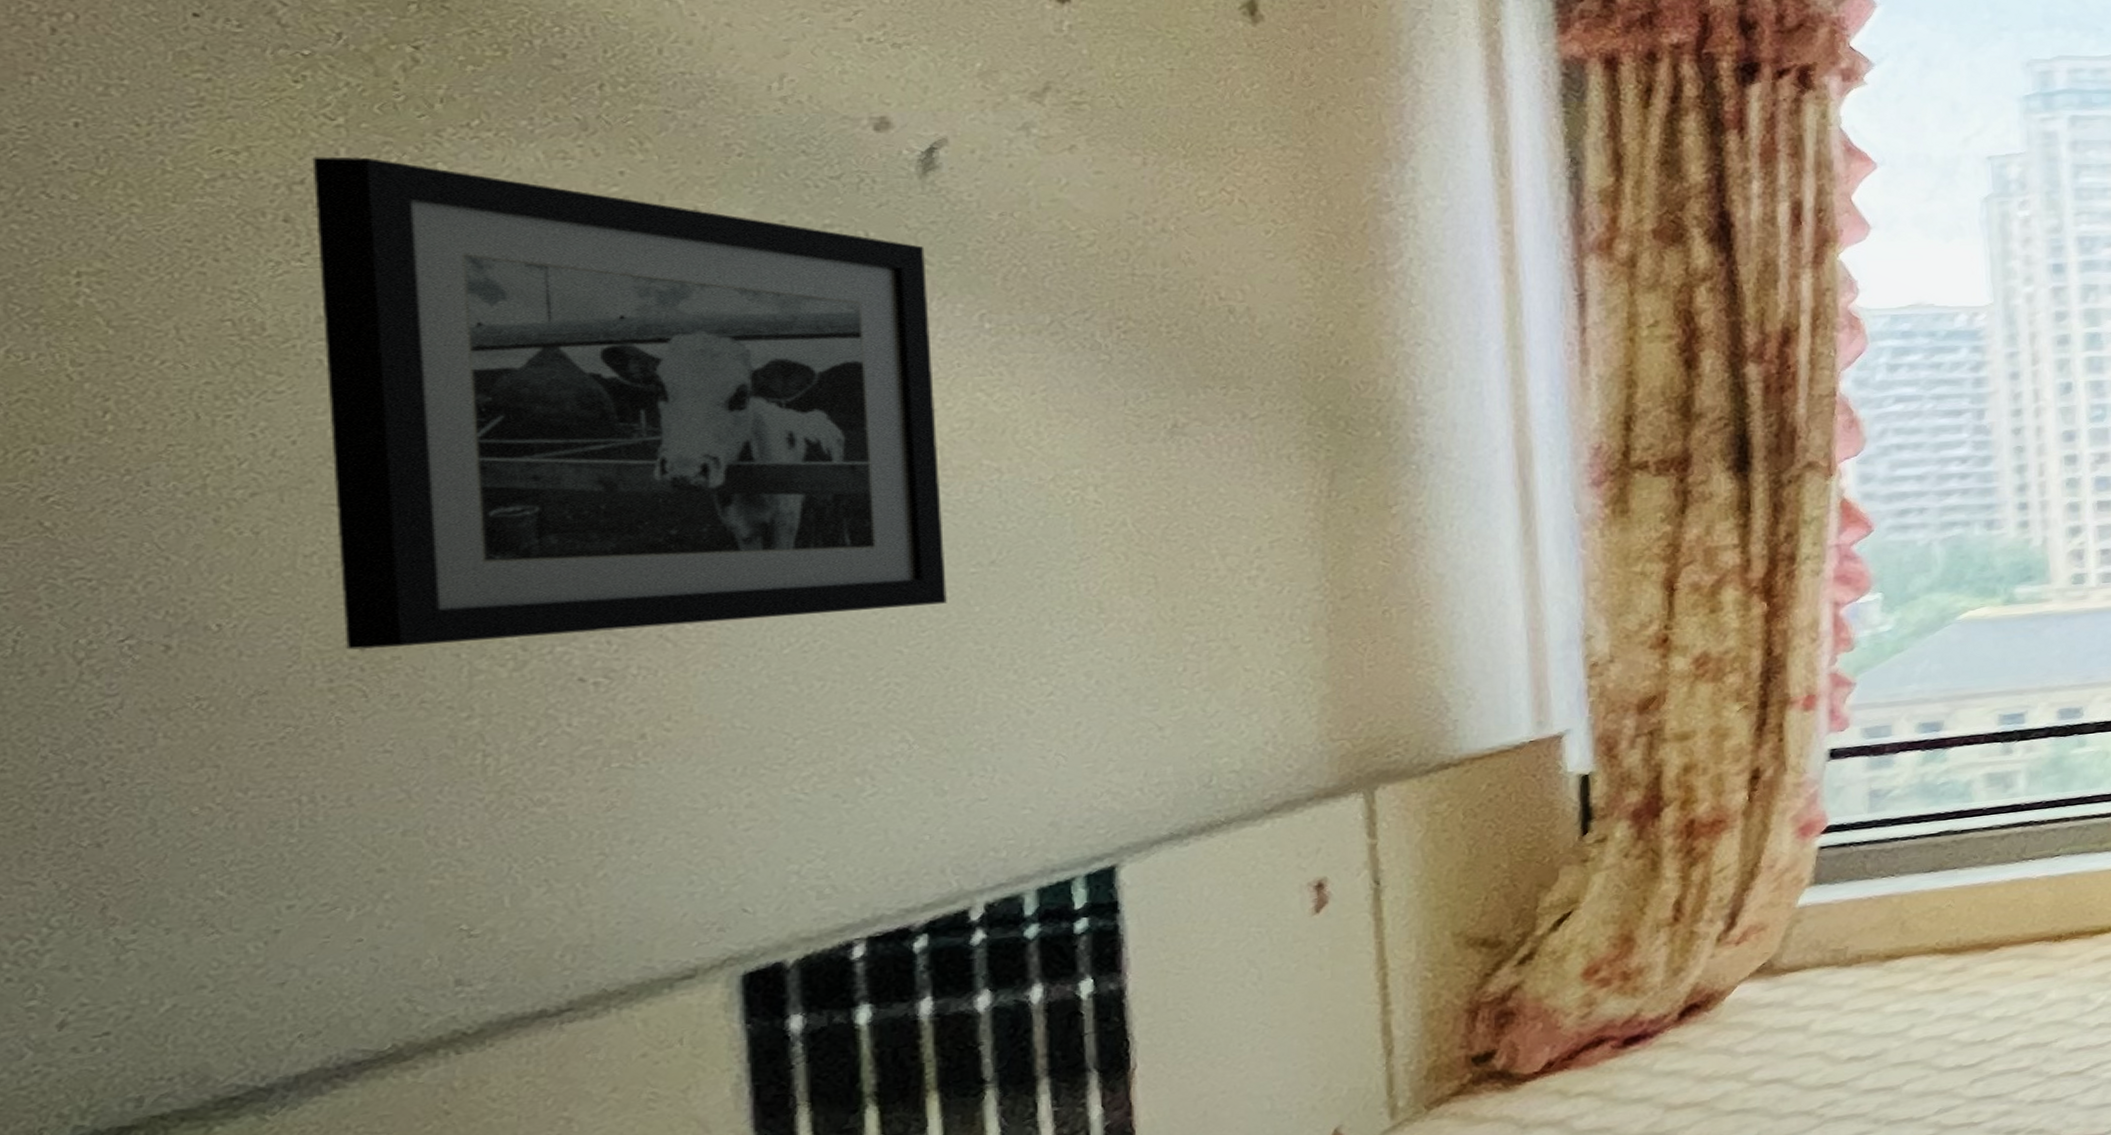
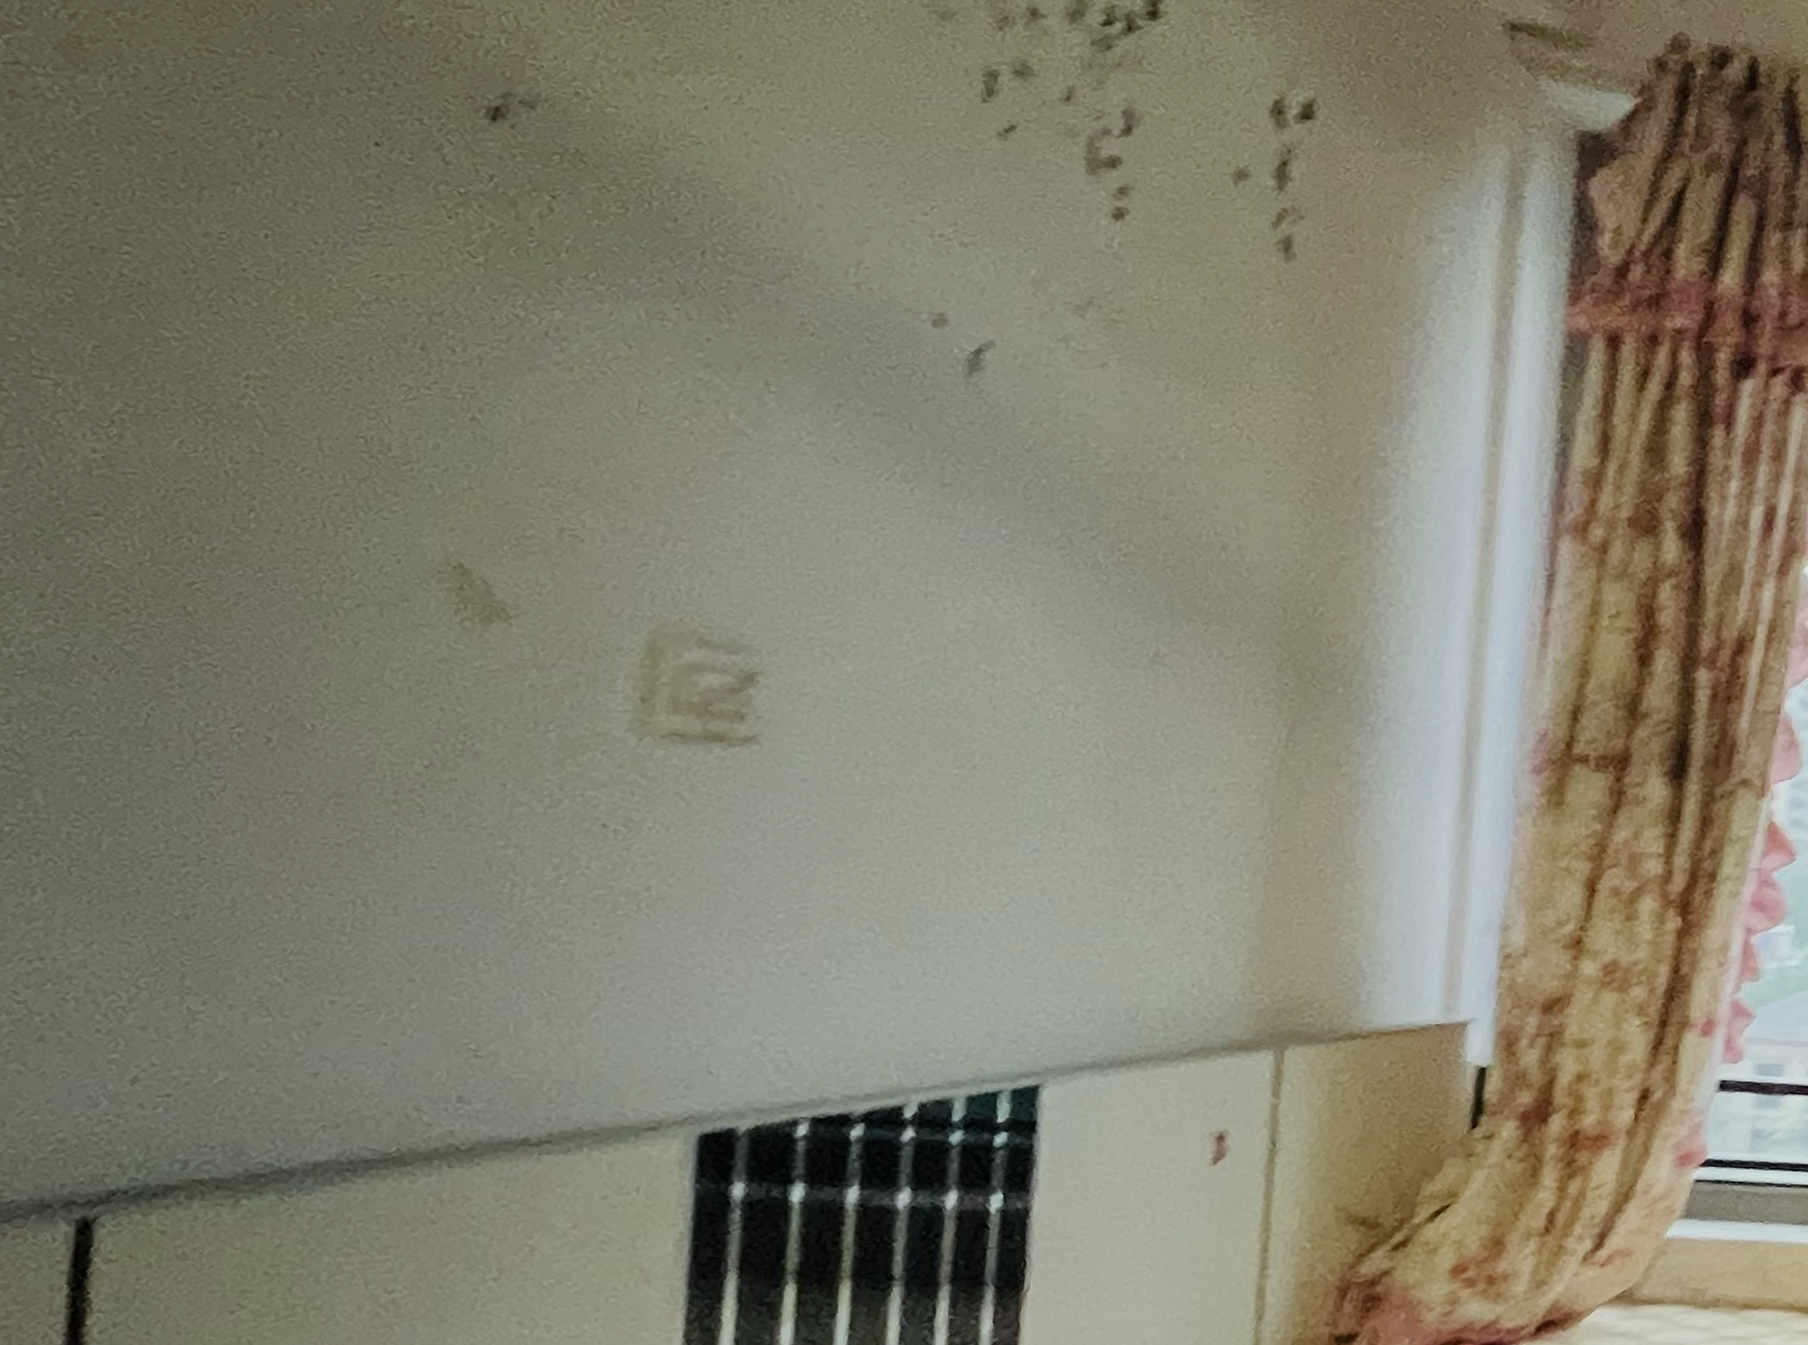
picture frame: present [312,156,947,650] -> none [413,291,959,801]

